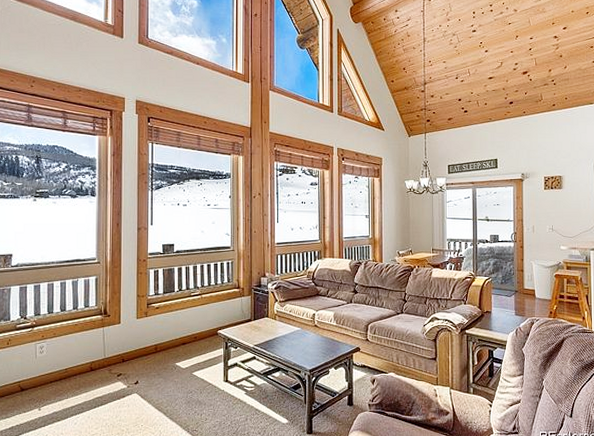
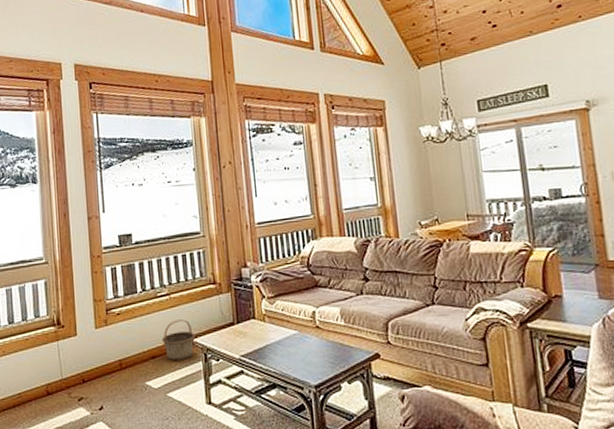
basket: none [192,315,219,348] -> present [161,319,195,361]

